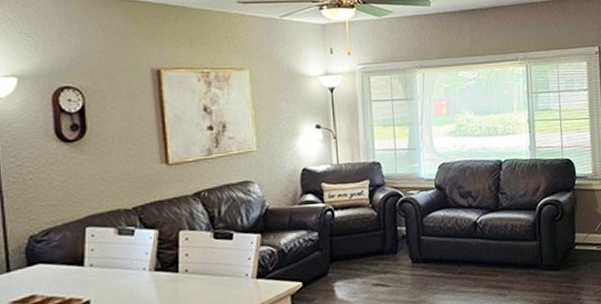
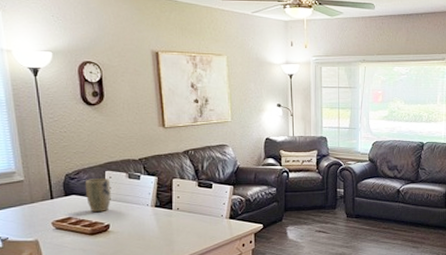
plant pot: none [56,237,93,286] -> present [85,178,111,213]

